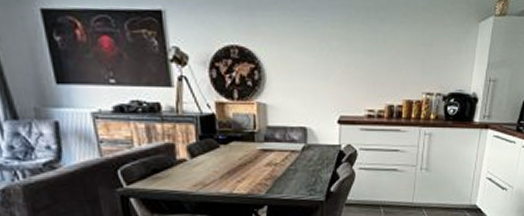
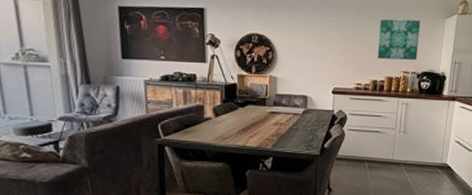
wall art: none [394,23,448,78] -> present [378,19,421,60]

